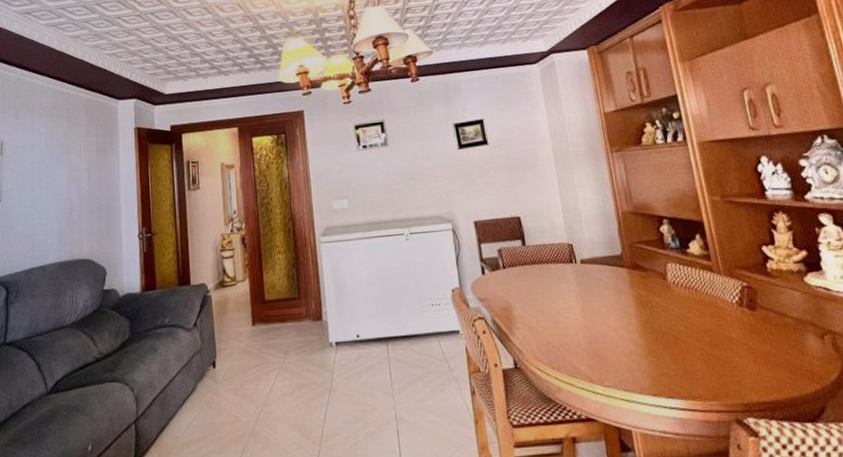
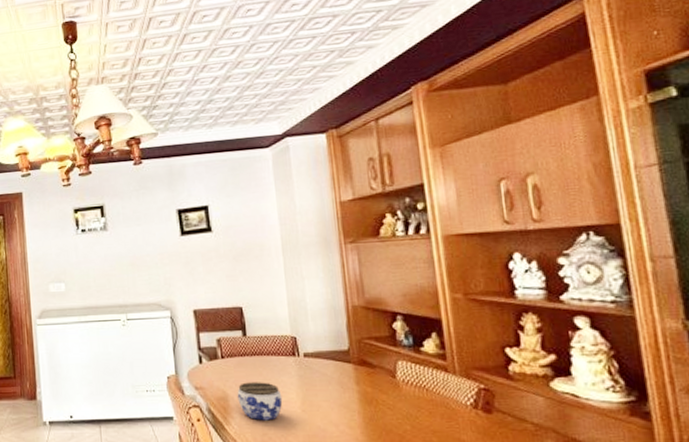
jar: none [520,290,564,330] -> present [237,382,283,421]

